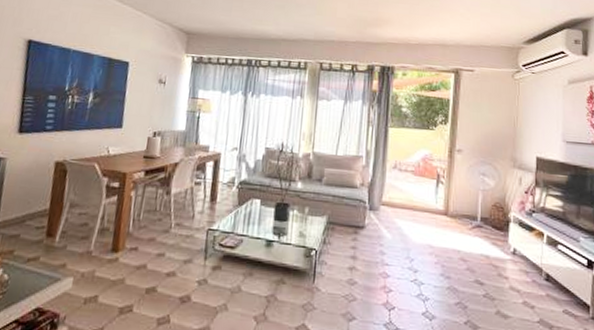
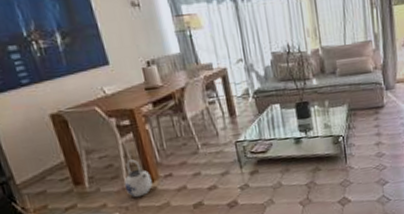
teapot: none [89,223,118,266] -> present [124,159,153,198]

